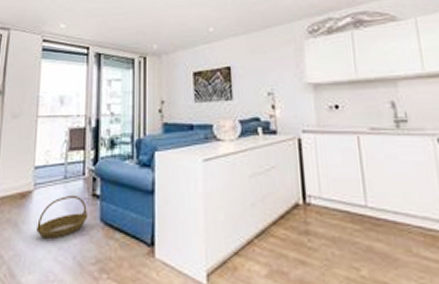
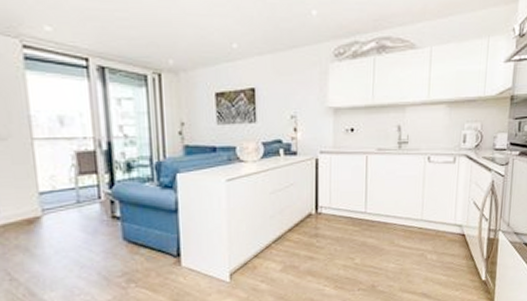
basket: present [36,194,89,238] -> none [52,218,110,259]

